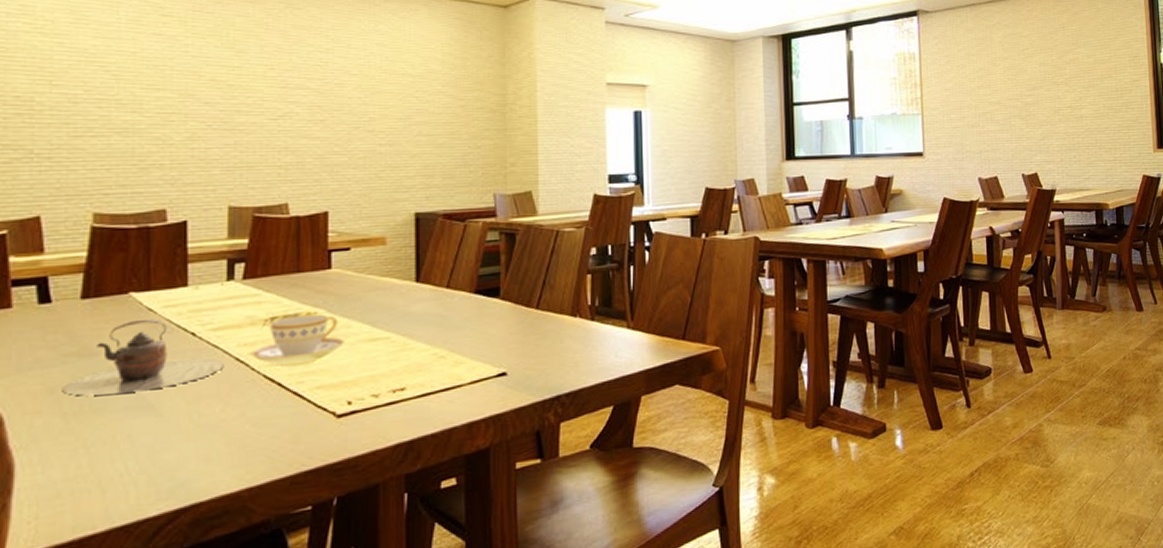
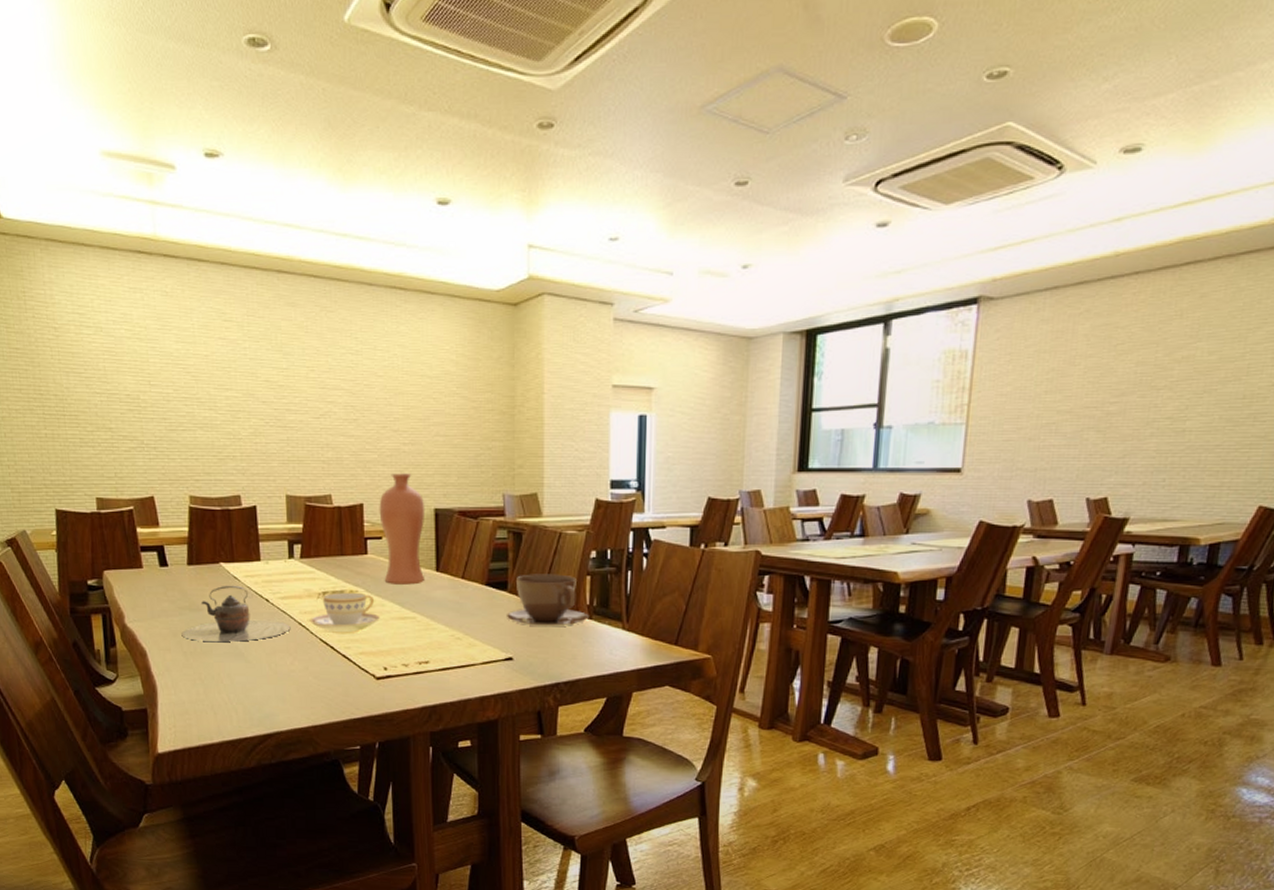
vase: none [348,176,404,302] -> present [379,473,425,585]
teacup: none [499,275,591,335] -> present [507,574,589,627]

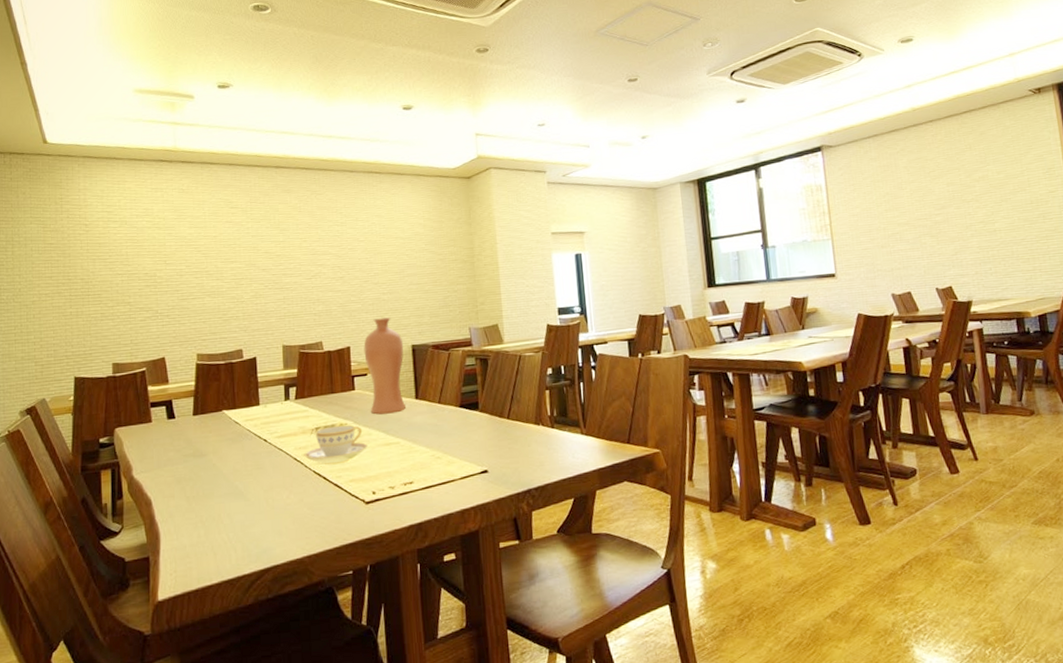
teapot: present [181,585,291,643] -> none [185,429,287,485]
teacup: present [507,574,589,627] -> none [480,391,551,440]

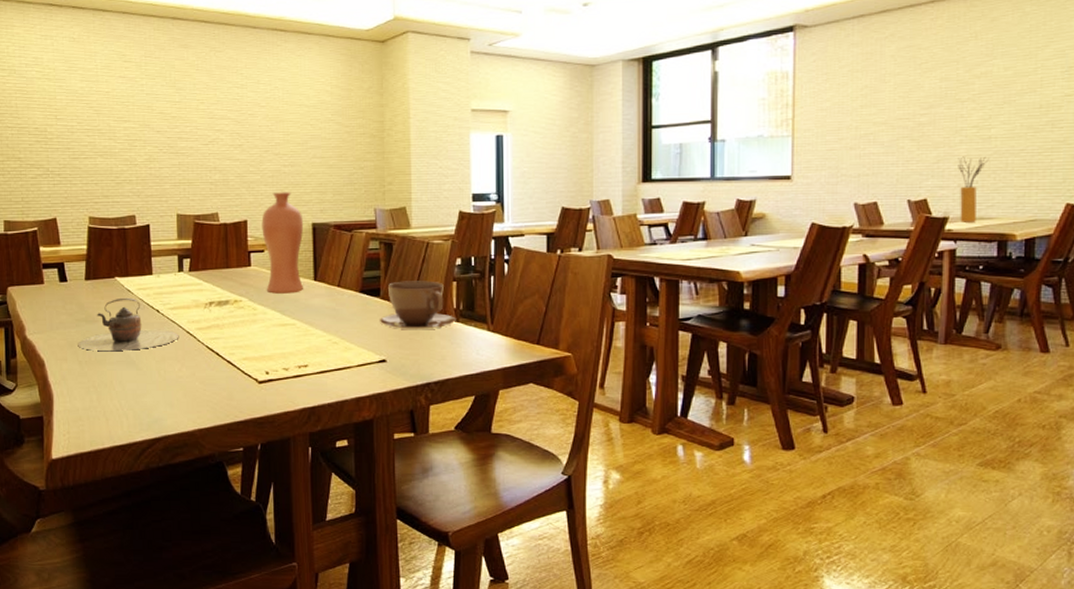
teapot: none [185,429,287,485] -> present [78,297,179,352]
teacup: present [304,424,369,465] -> none [197,302,263,341]
teacup: none [480,391,551,440] -> present [380,281,456,330]
vase: none [972,247,998,305] -> present [958,156,989,222]

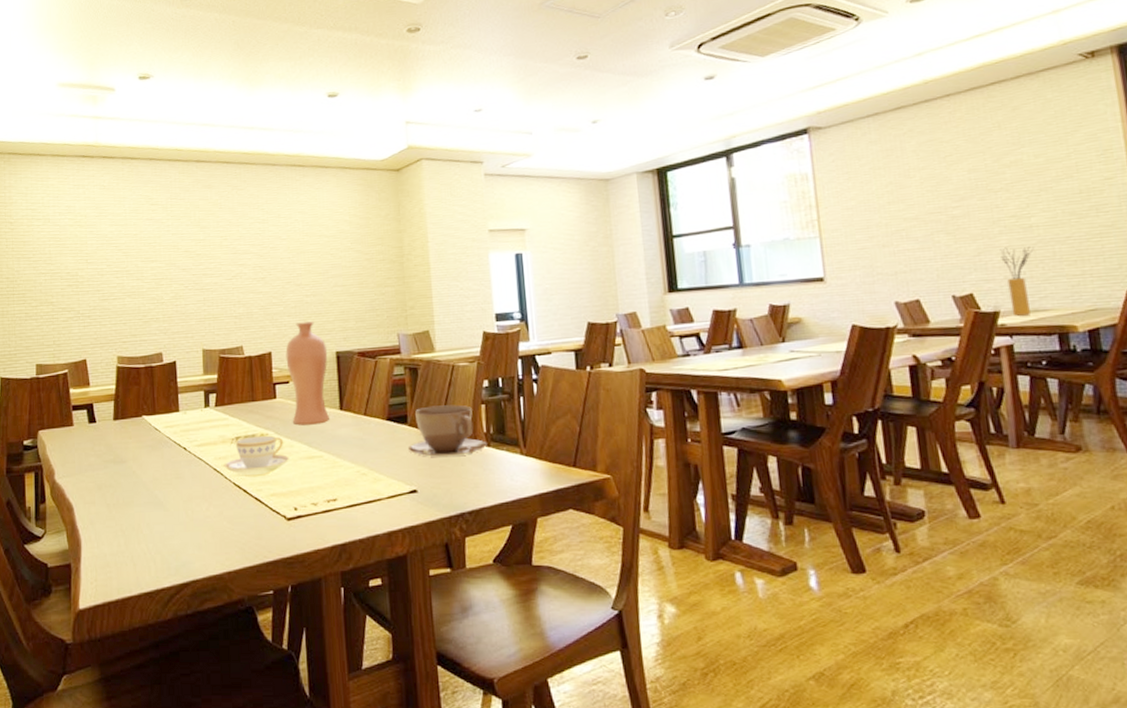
teapot: present [78,297,179,352] -> none [106,436,206,493]
teacup: none [197,302,263,341] -> present [223,435,290,477]

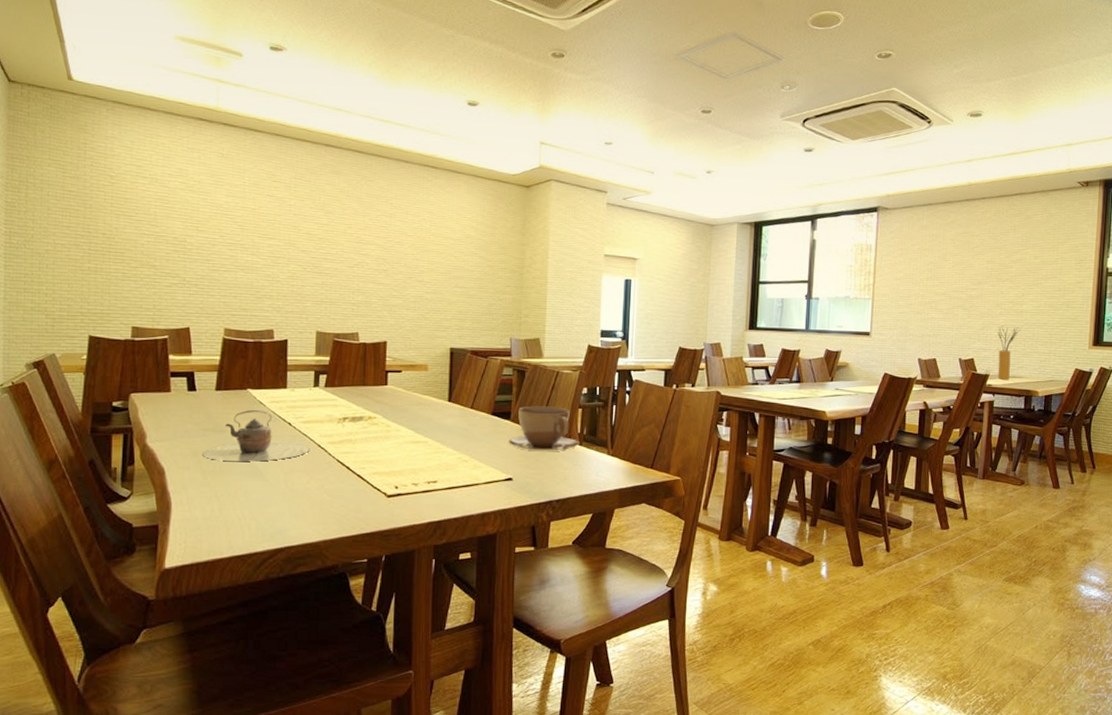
teapot: none [106,436,206,493] -> present [202,409,310,462]
teacup: present [223,435,290,477] -> none [328,418,396,456]
vase: present [285,321,329,426] -> none [400,317,442,413]

